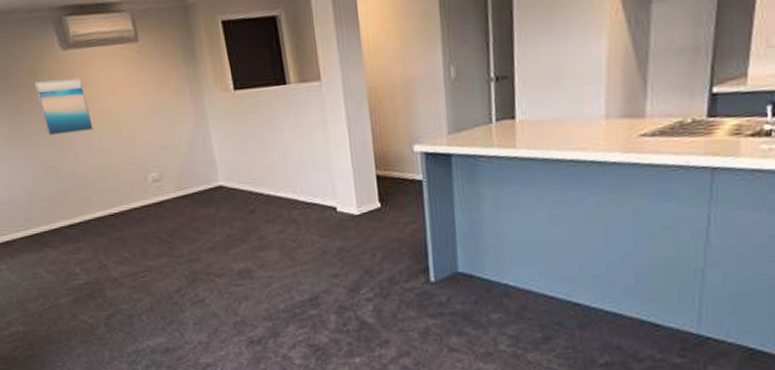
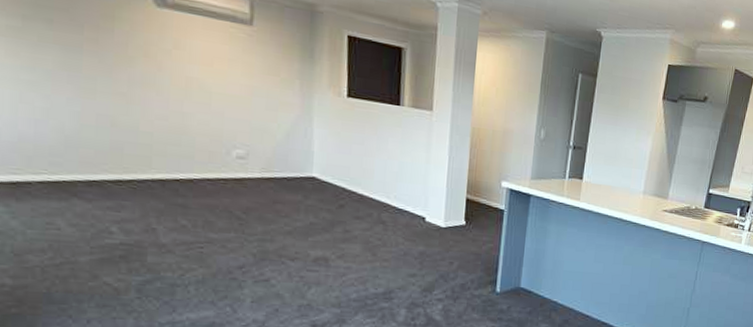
wall art: present [33,77,93,136] -> none [107,26,176,92]

